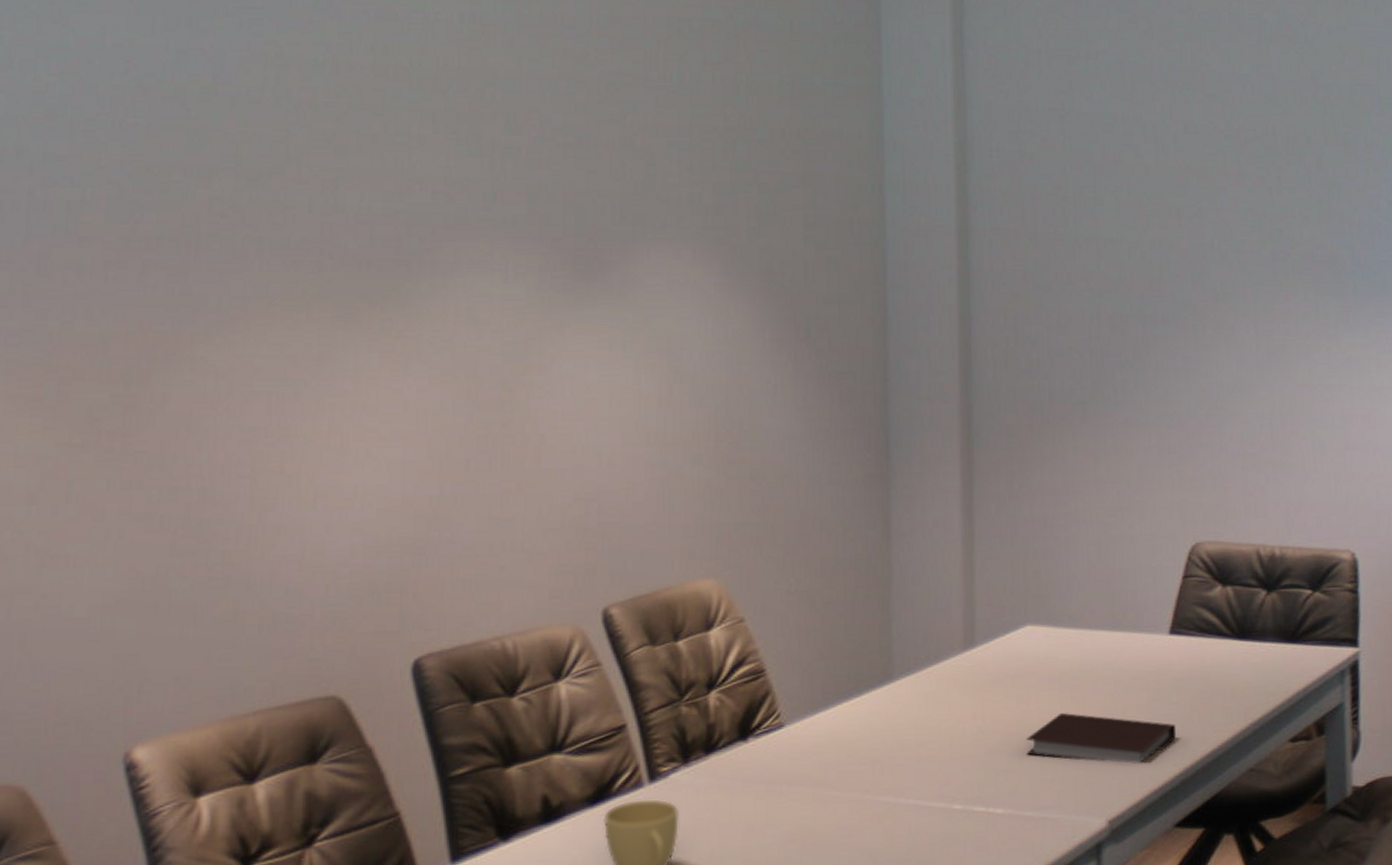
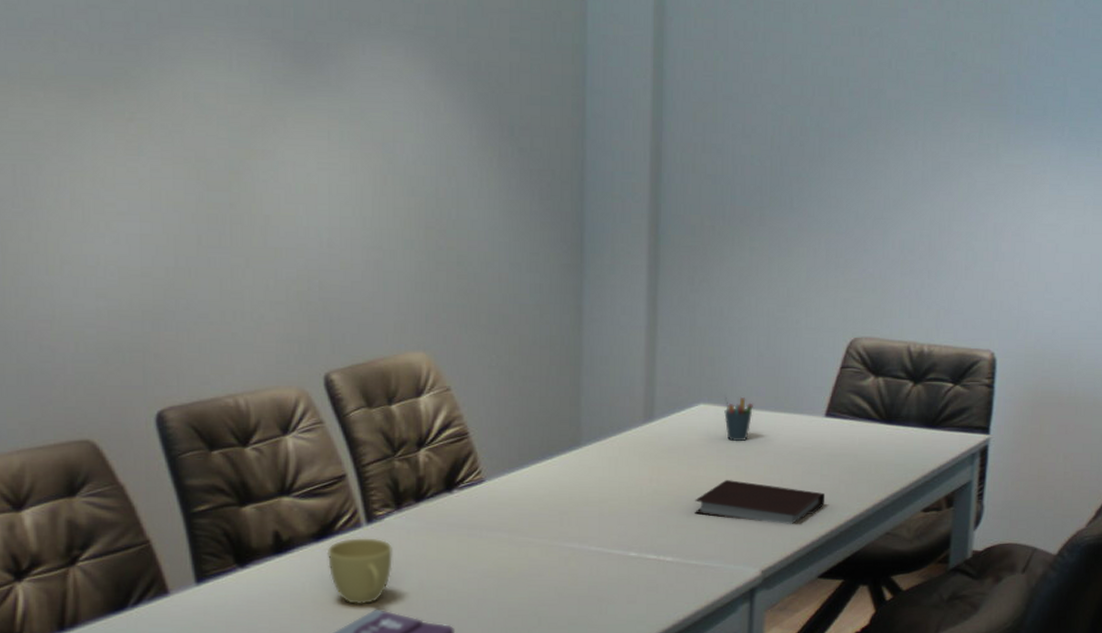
pen holder: none [1052,614,1087,668] -> present [723,395,753,442]

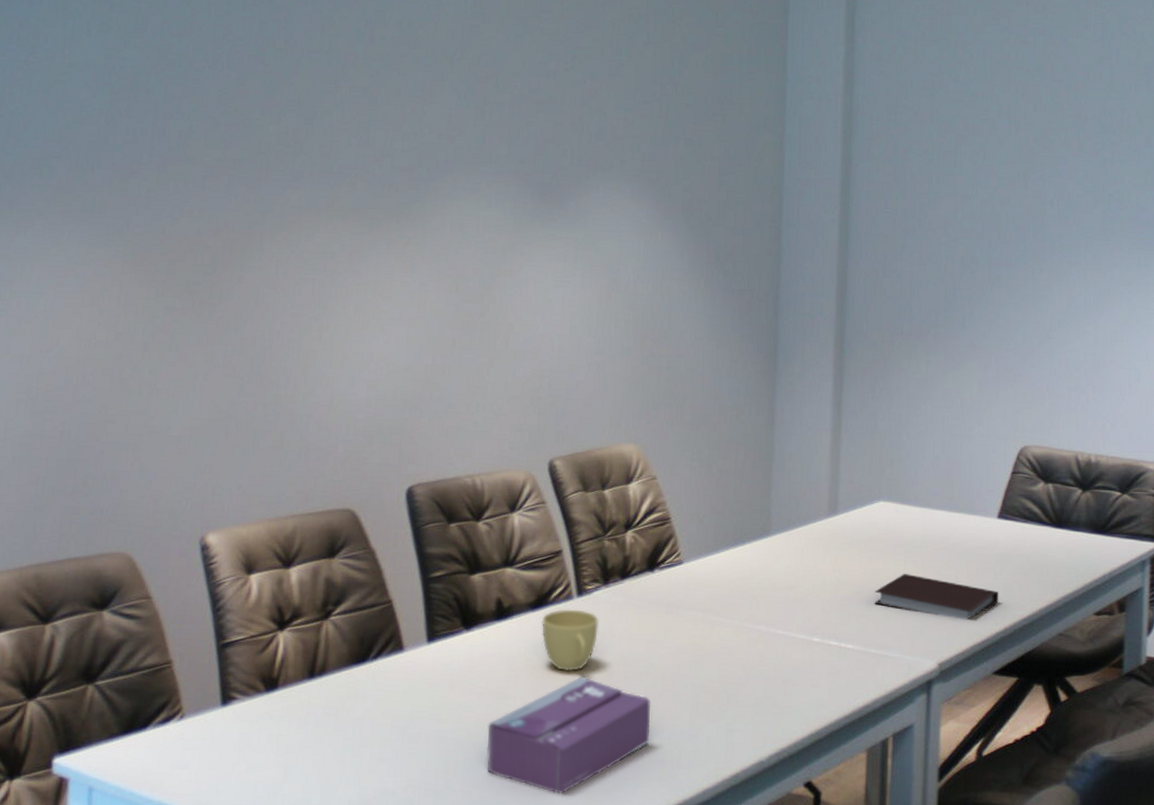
pen holder: present [723,395,753,442] -> none [902,494,930,538]

